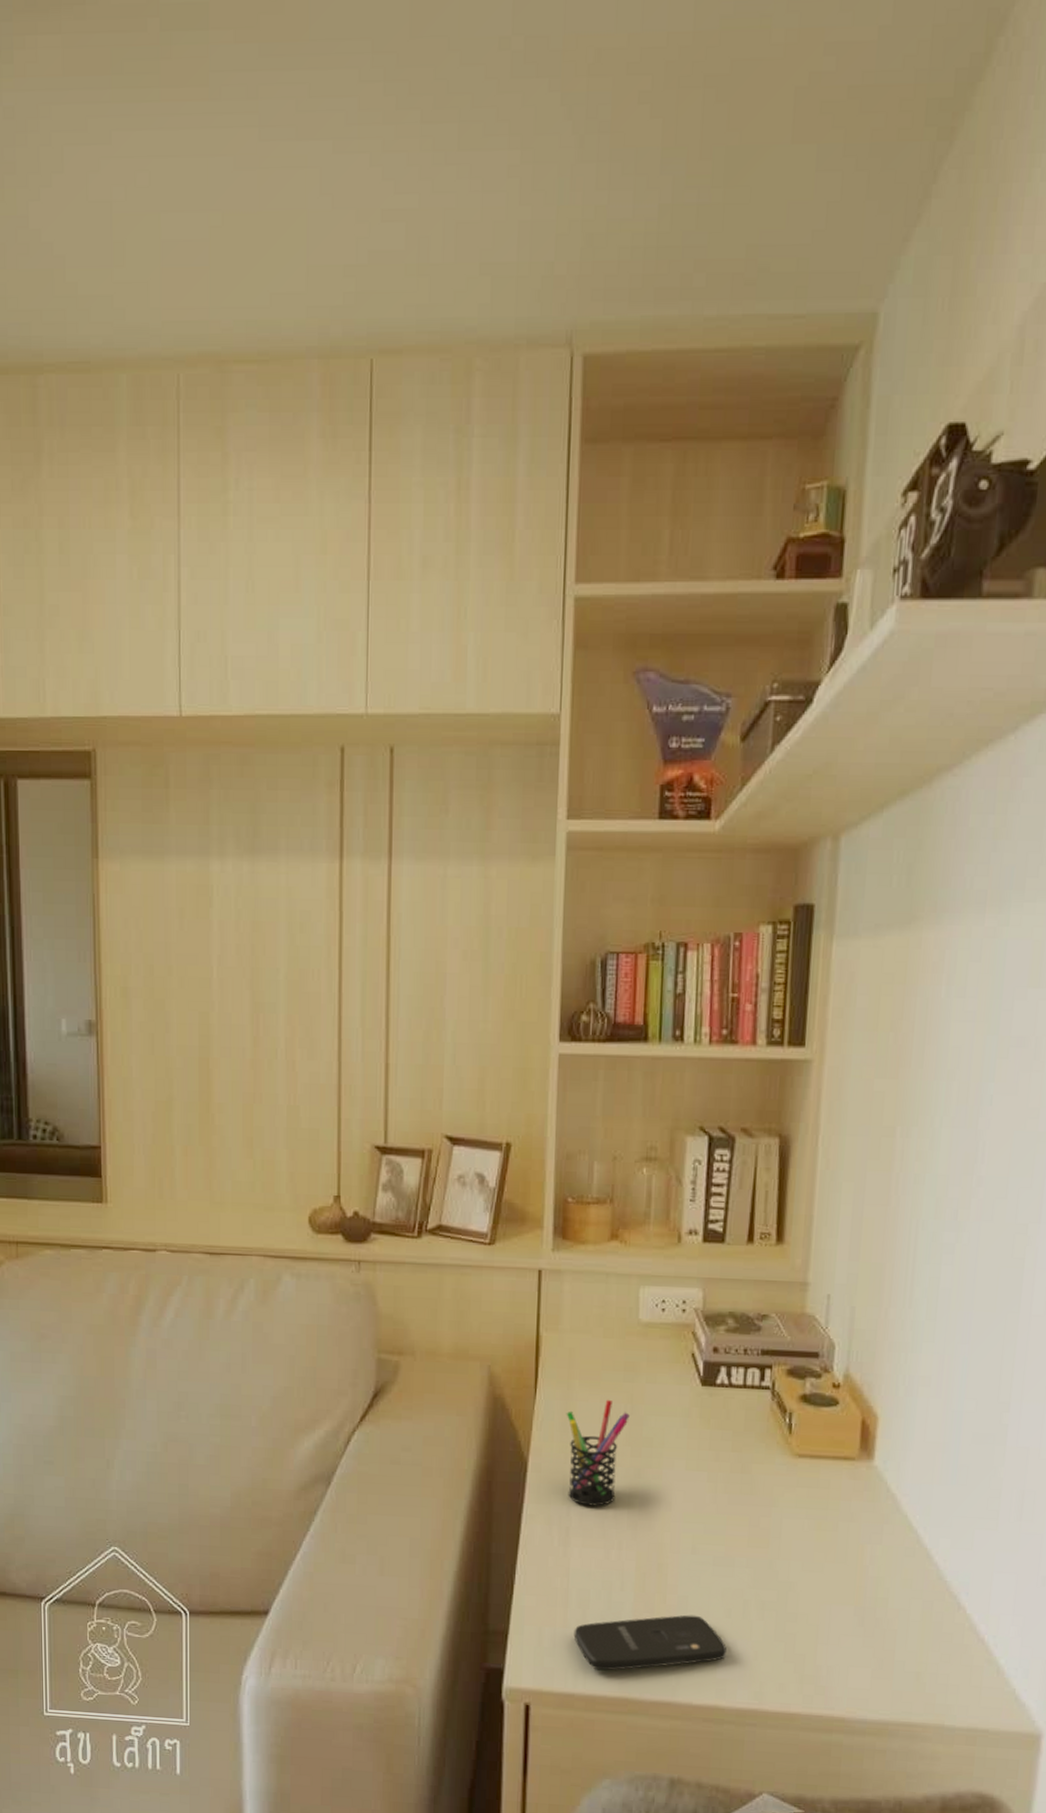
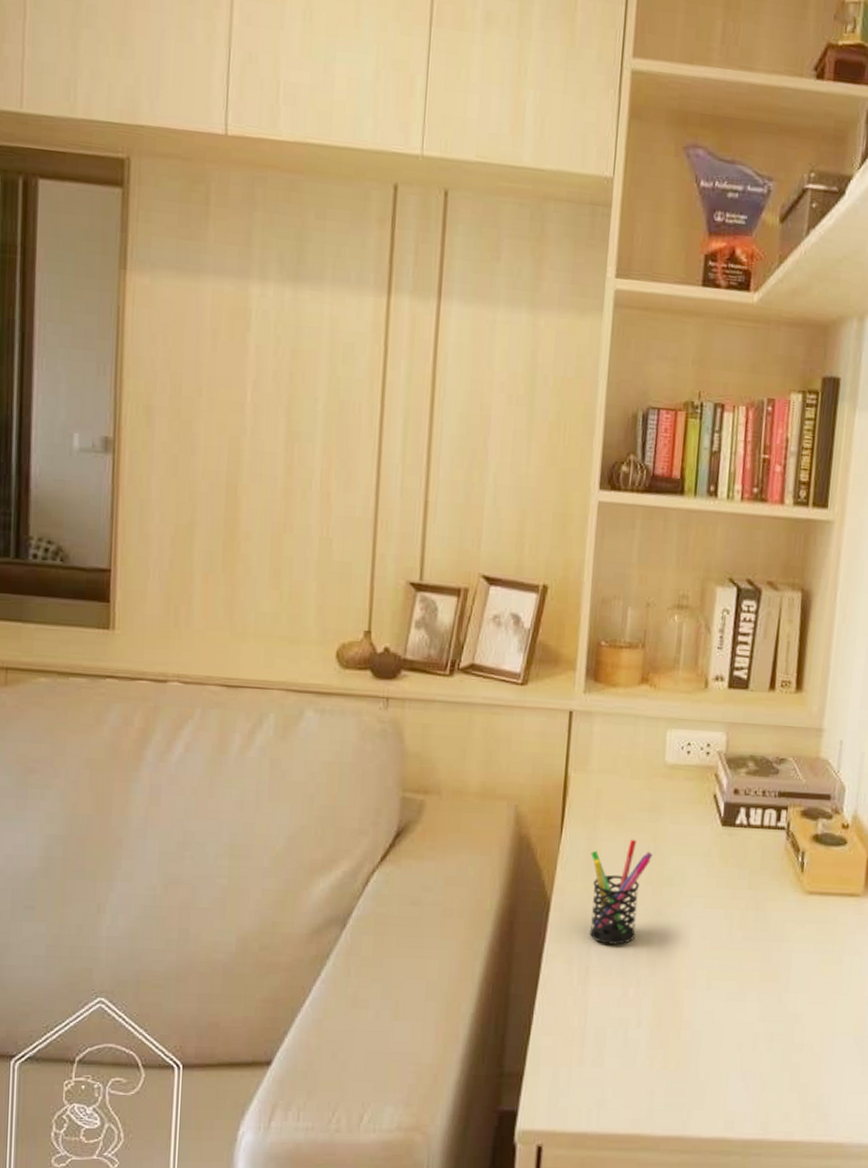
smartphone: present [573,1615,728,1671] -> none [589,1049,737,1109]

